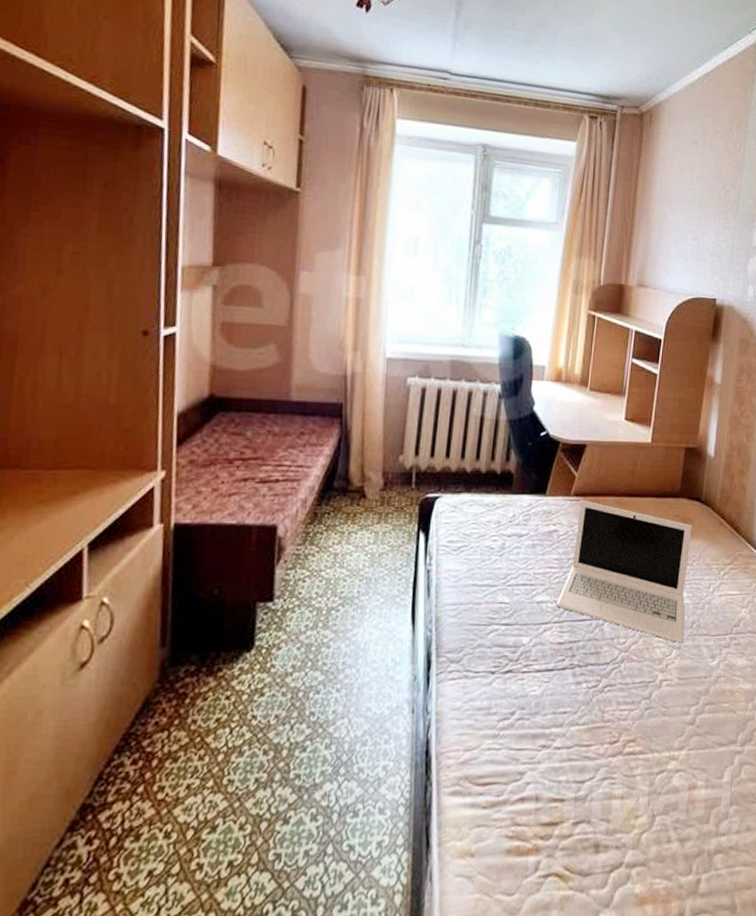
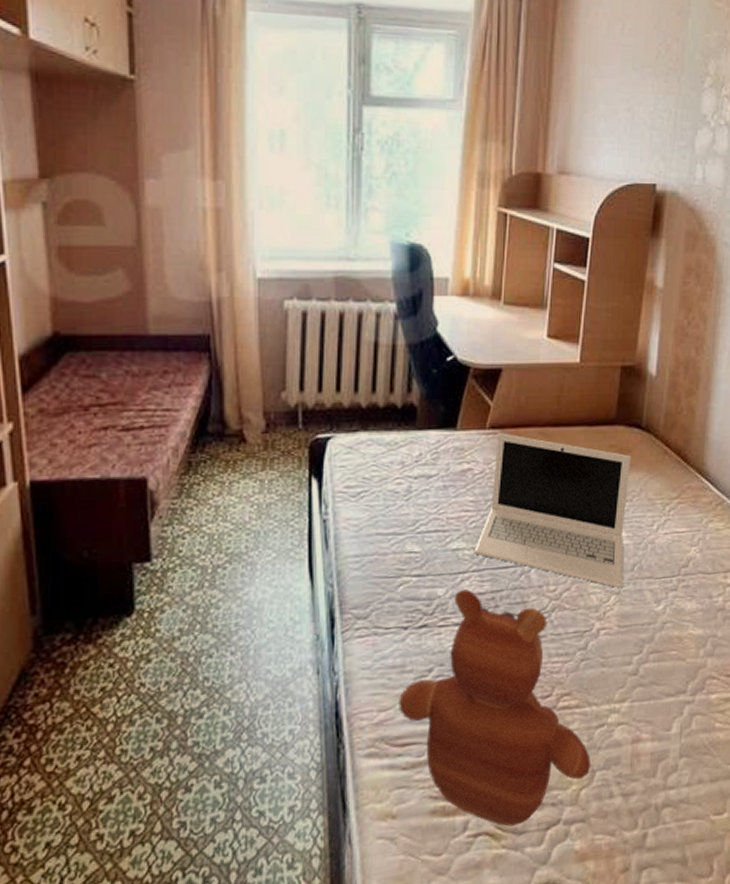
teddy bear: none [483,639,652,868] -> present [399,589,592,827]

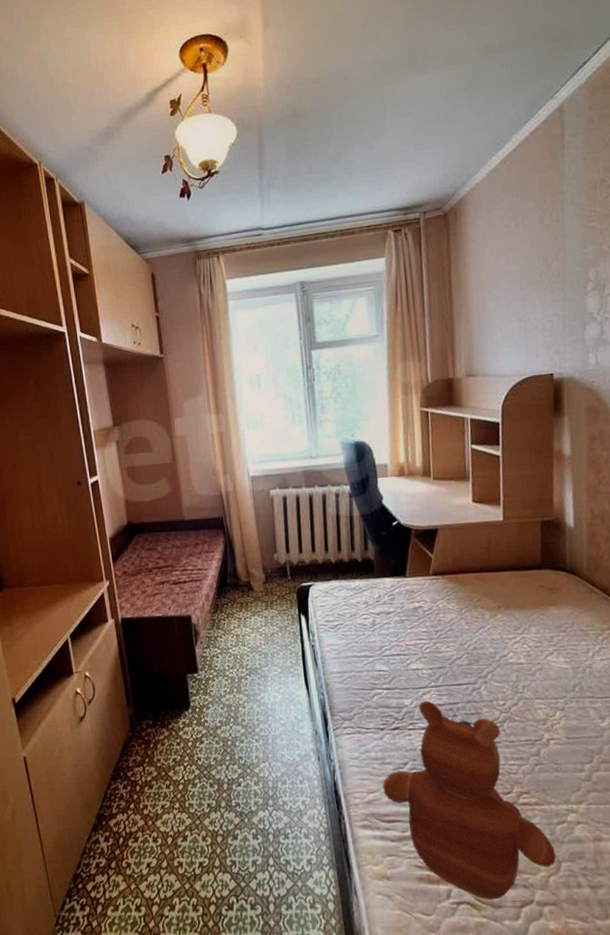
laptop: present [473,433,631,589] -> none [430,578,567,706]

